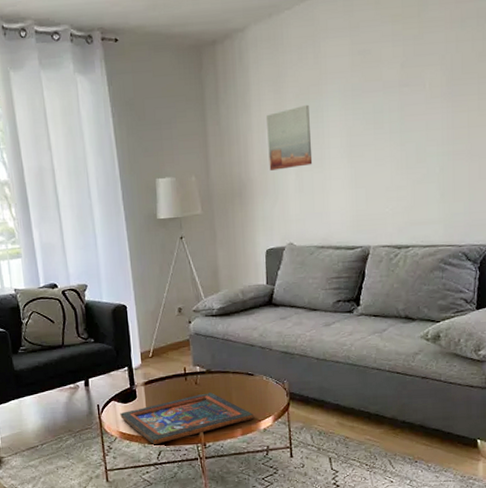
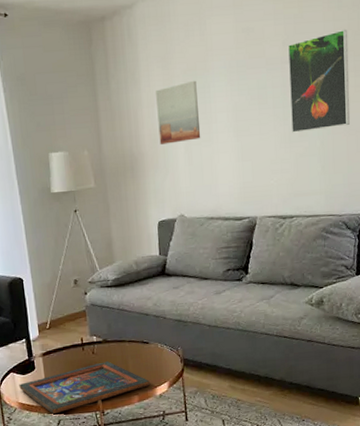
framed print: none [406,50,473,159] -> present [287,29,350,133]

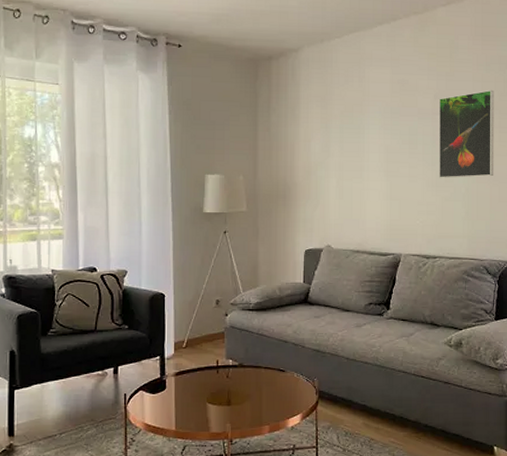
religious icon: present [19,361,150,415] -> none [147,387,282,440]
wall art: present [156,80,201,145] -> none [313,121,353,177]

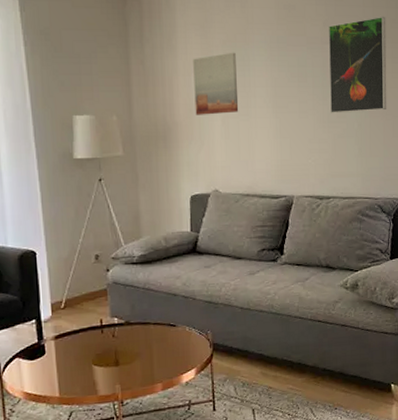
wall art: none [313,121,353,177] -> present [193,52,239,115]

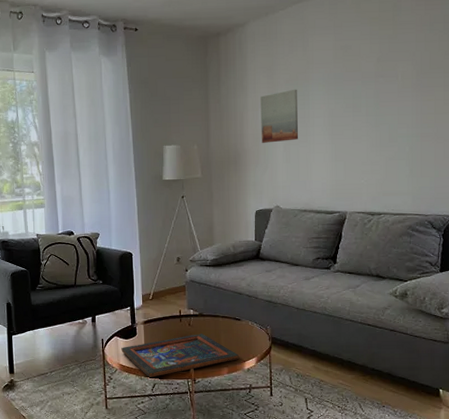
religious icon: none [25,345,175,406] -> present [121,334,239,378]
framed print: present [328,16,387,113] -> none [381,49,439,138]

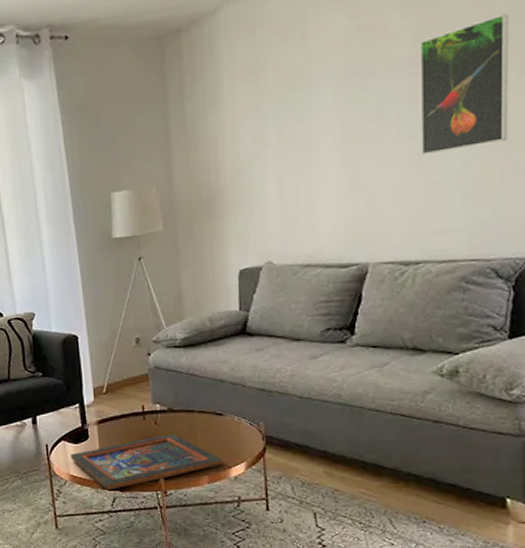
wall art: present [261,89,299,143] -> none [241,96,298,177]
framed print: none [381,49,439,138] -> present [419,13,510,155]

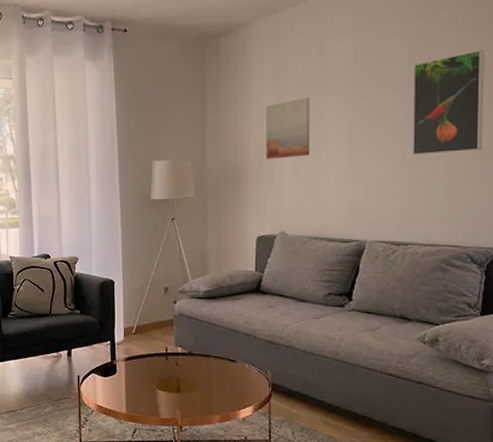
religious icon: present [70,434,222,491] -> none [99,375,233,423]
wall art: none [241,96,298,177] -> present [266,97,311,159]

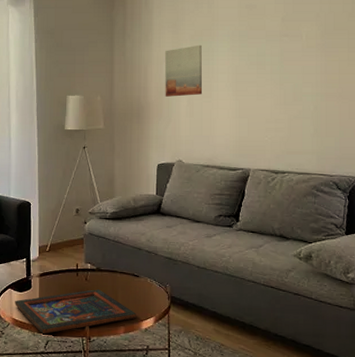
religious icon: none [99,375,233,423] -> present [15,289,136,335]
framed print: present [411,49,485,155] -> none [286,11,343,97]

